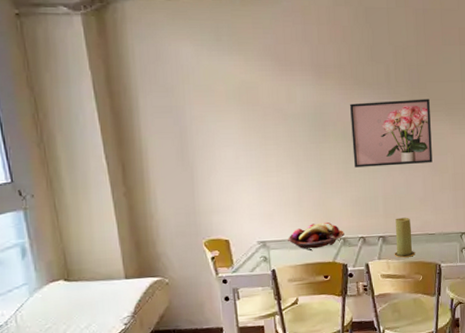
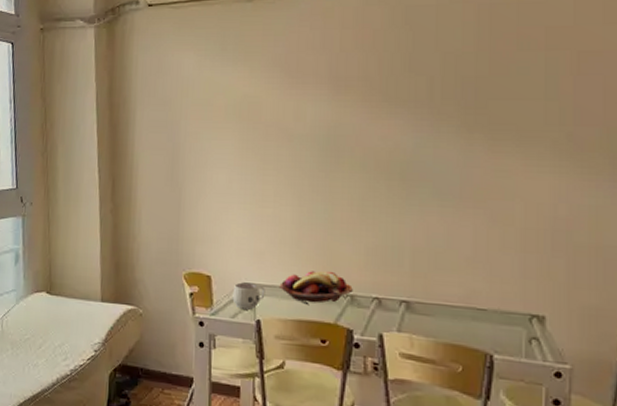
mug: none [249,240,277,263] -> present [232,282,265,310]
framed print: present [350,99,433,168] -> none [373,122,491,210]
candle: present [394,217,415,258] -> none [421,279,454,337]

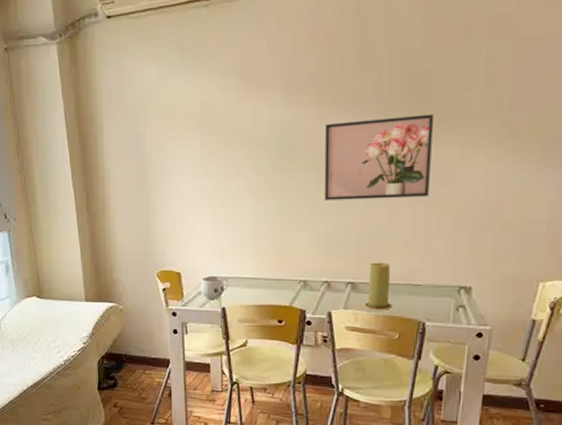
fruit basket: present [279,271,353,304] -> none [241,262,305,291]
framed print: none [373,122,491,210] -> present [324,114,433,200]
candle: none [421,279,454,337] -> present [364,262,392,310]

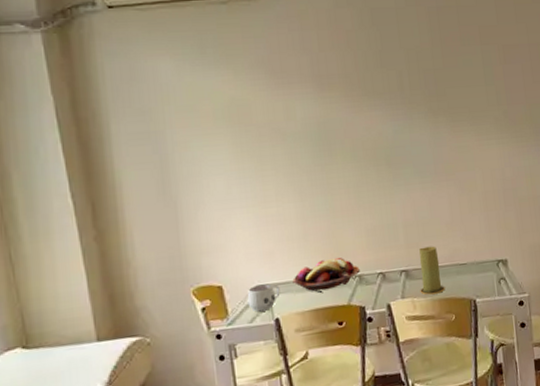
fruit basket: none [241,262,305,291] -> present [292,258,360,293]
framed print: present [324,114,433,200] -> none [359,107,459,191]

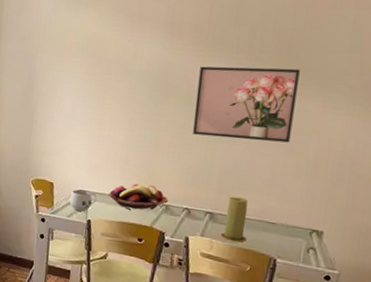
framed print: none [359,107,459,191] -> present [192,66,300,143]

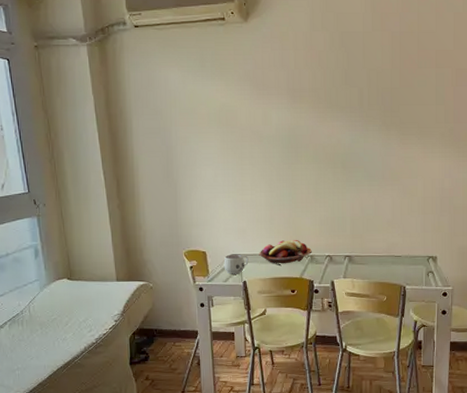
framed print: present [192,66,300,143] -> none [323,122,402,188]
candle: present [220,196,248,243] -> none [359,238,380,278]

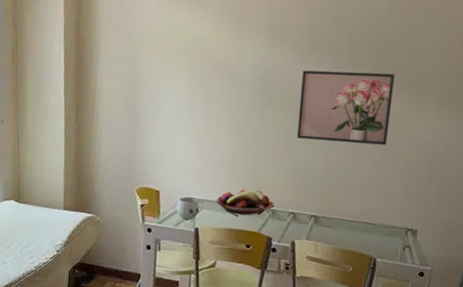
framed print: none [323,122,402,188] -> present [297,70,395,145]

